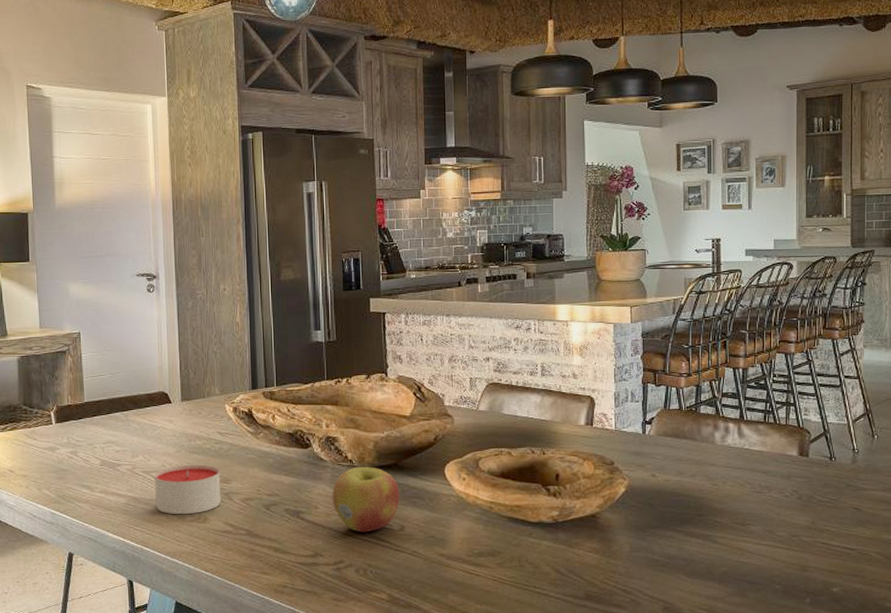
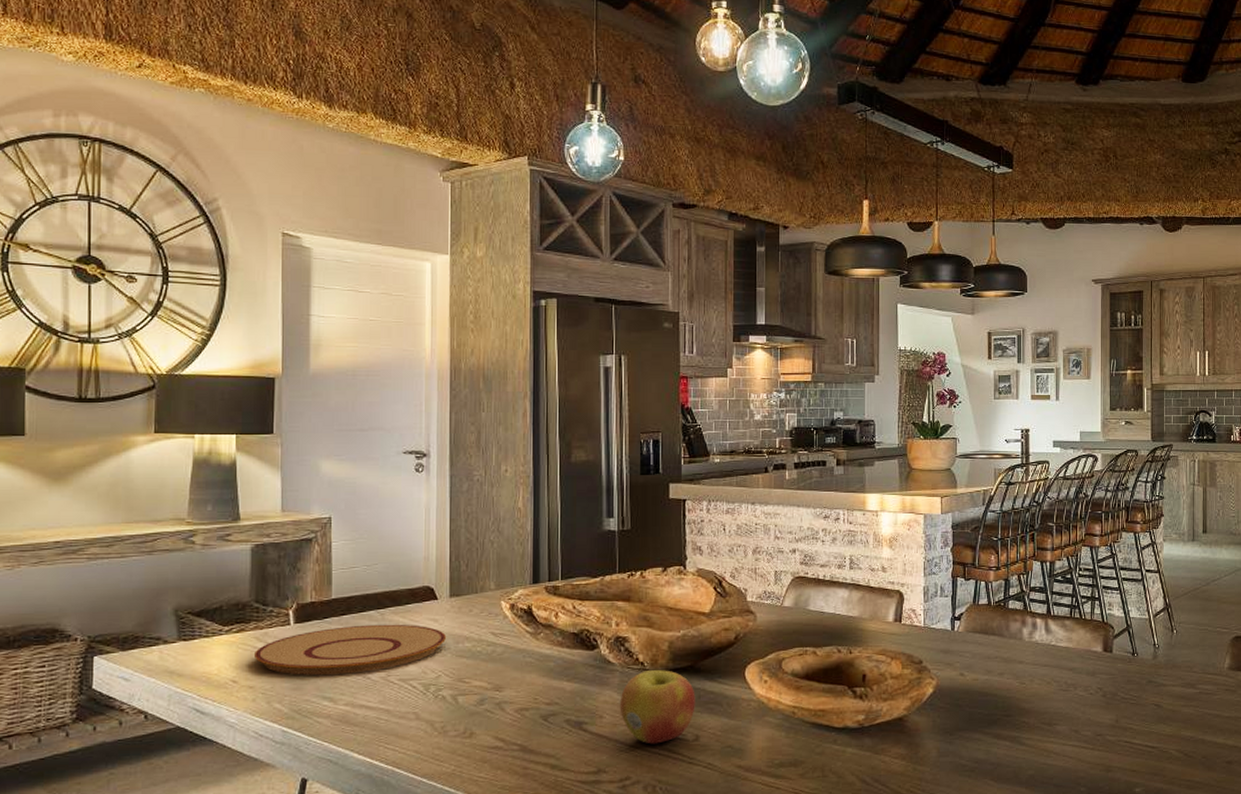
plate: none [26,424,180,467] -> present [255,624,446,675]
candle: present [155,464,222,515] -> none [413,670,492,730]

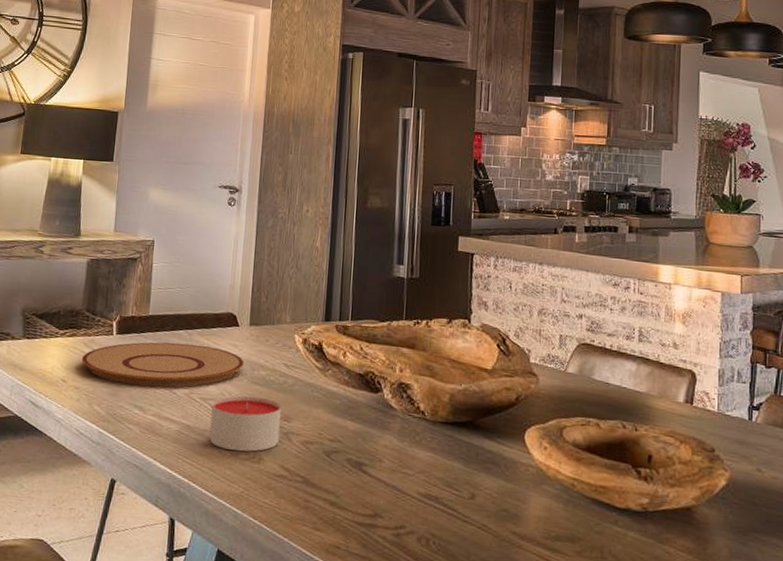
candle: none [413,670,492,730] -> present [209,395,281,452]
apple: present [620,670,695,744] -> none [399,420,474,497]

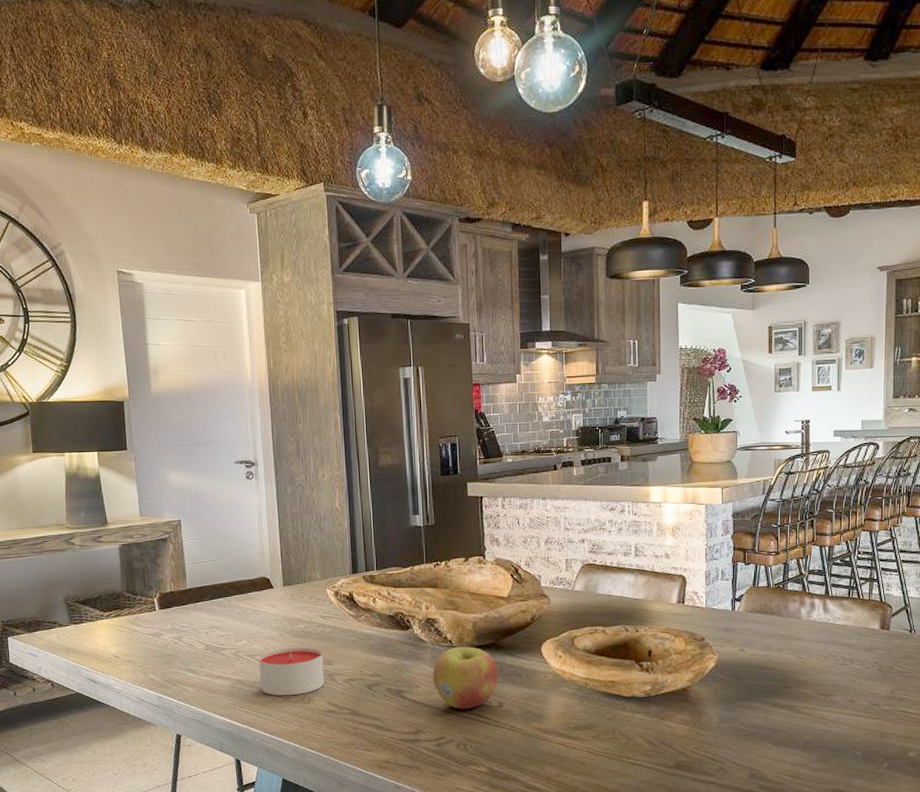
plate: present [82,342,244,387] -> none [130,609,283,652]
apple: none [399,420,474,497] -> present [432,647,498,710]

